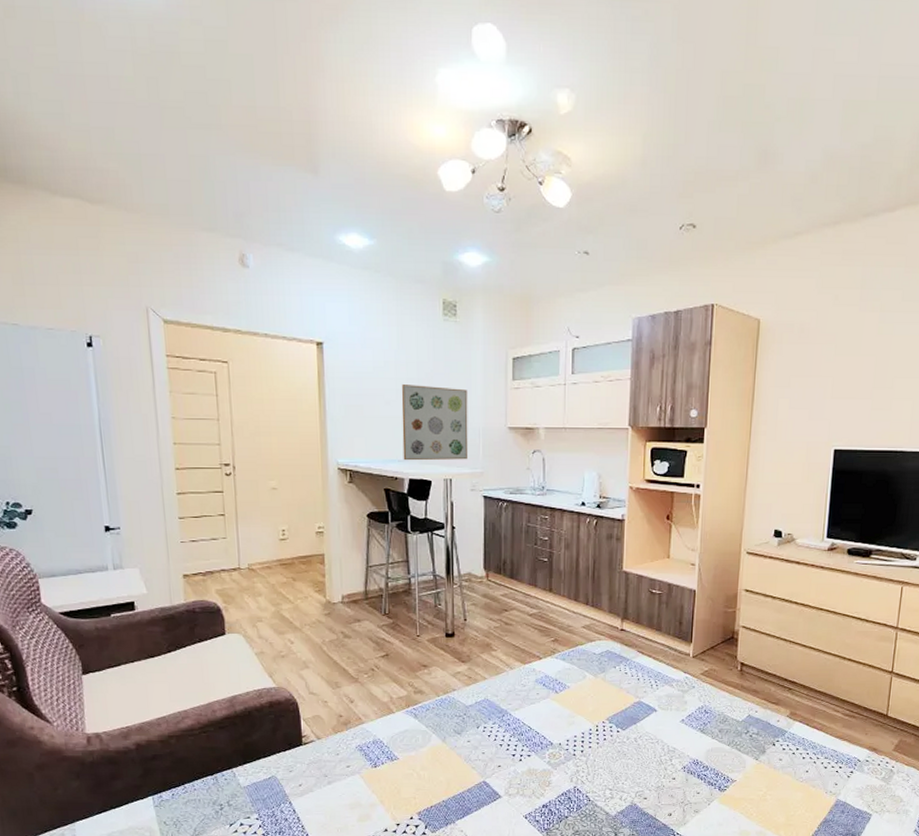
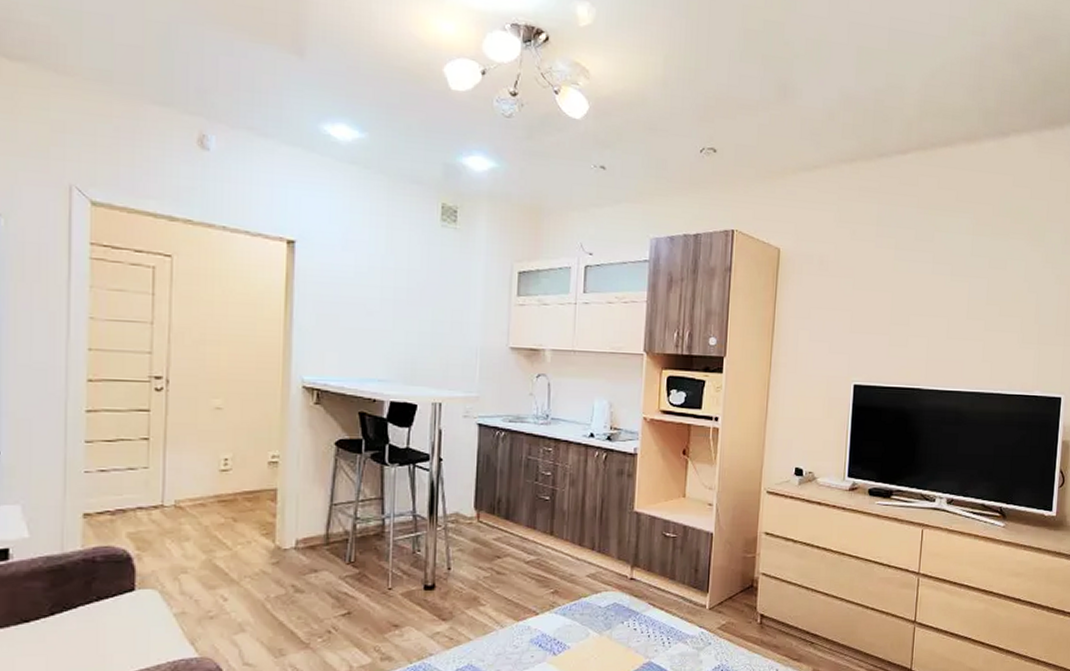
wall art: present [401,385,468,461] -> none [384,294,465,382]

